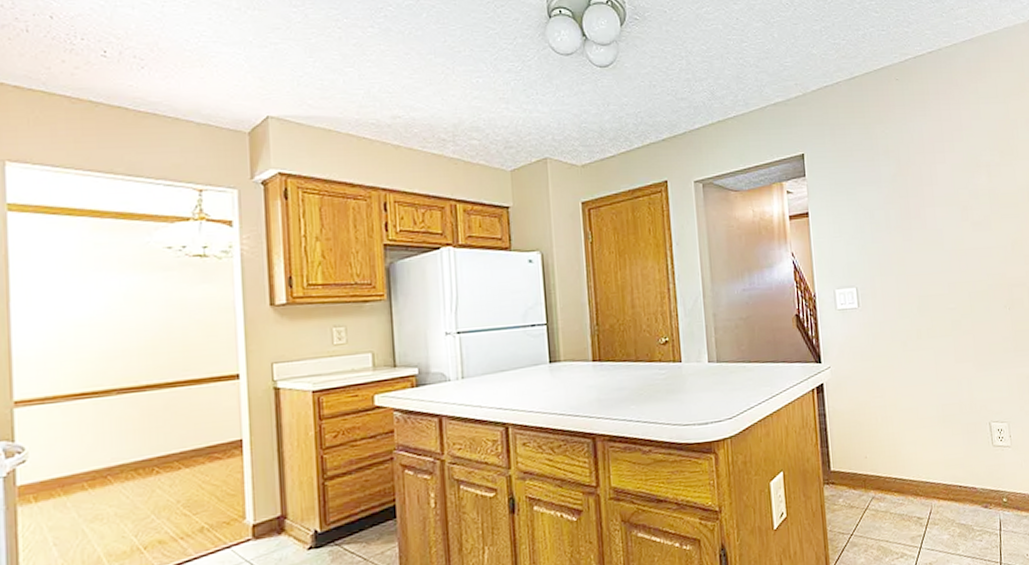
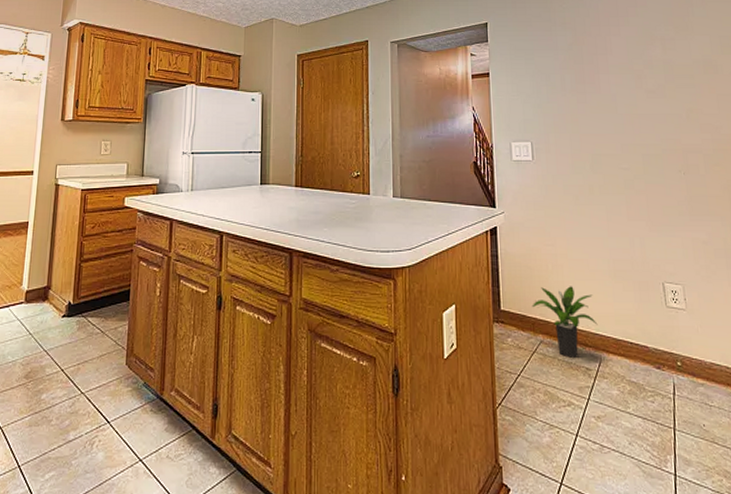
potted plant: none [862,437,928,511] -> present [532,286,598,359]

